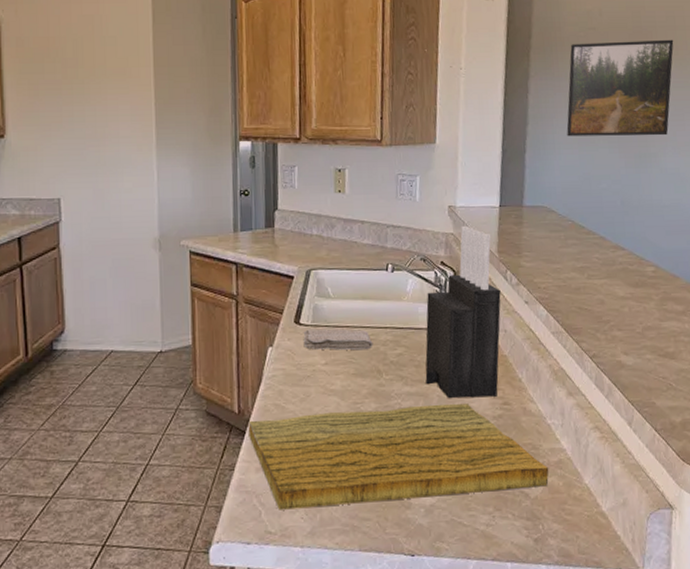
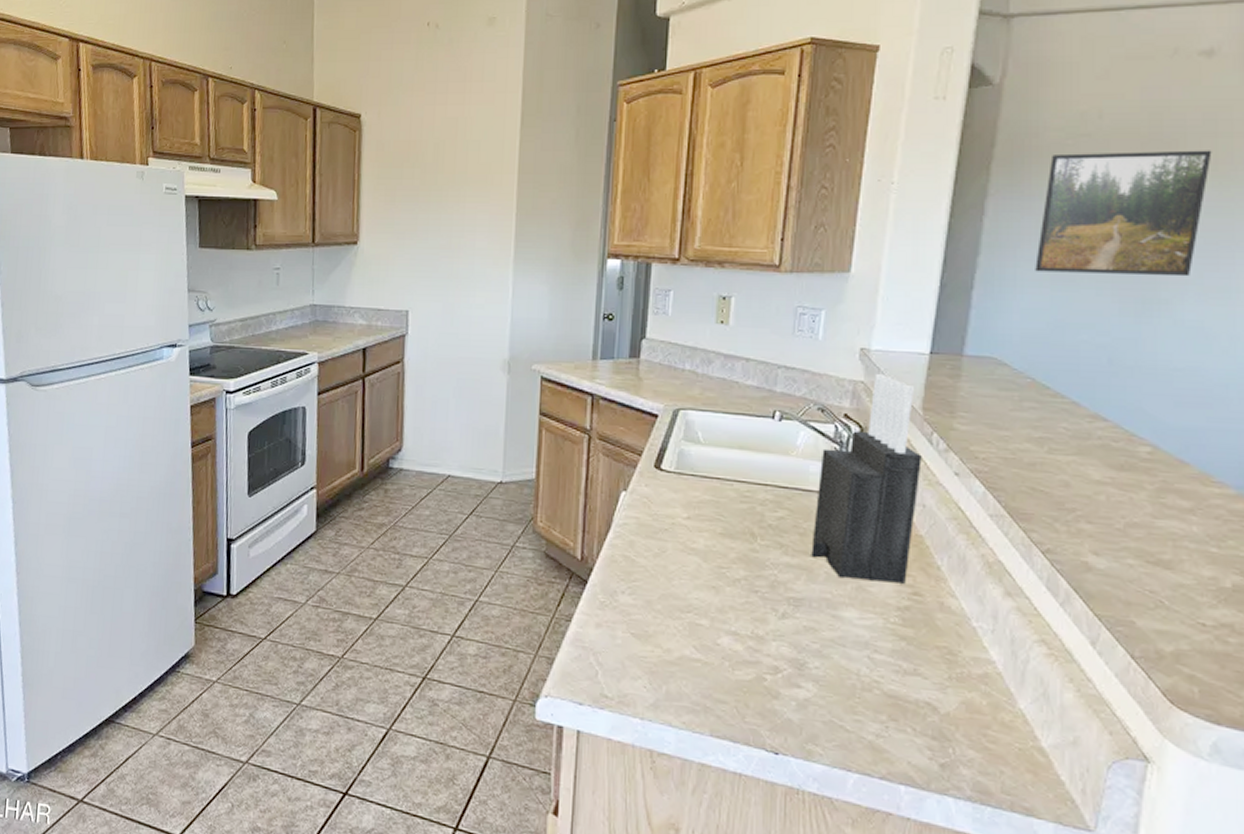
cutting board: present [248,403,549,510] -> none [591,569,969,703]
washcloth: present [303,328,373,351] -> none [663,476,748,508]

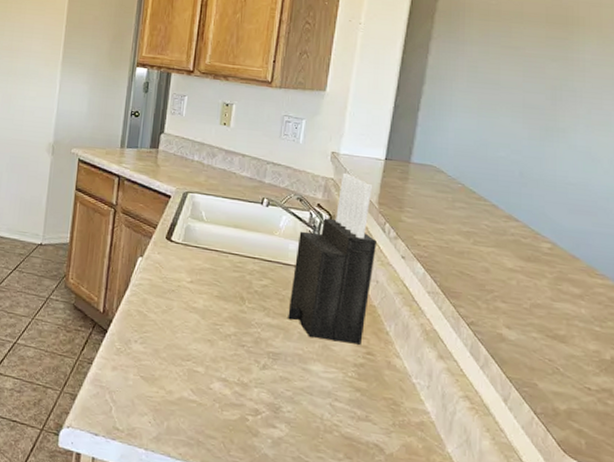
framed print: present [1035,150,1212,277] -> none [466,11,598,112]

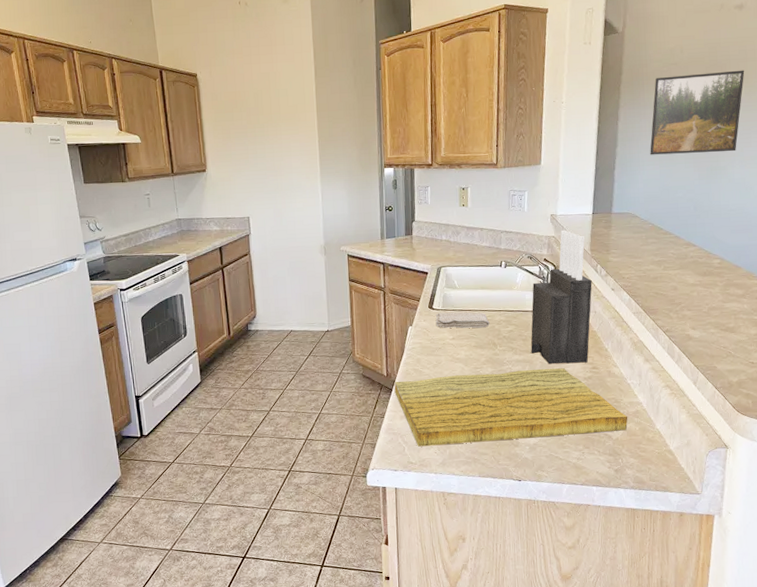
cutting board: none [109,321,409,446] -> present [394,368,628,447]
washcloth: none [172,246,240,276] -> present [435,312,490,328]
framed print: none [466,11,598,112] -> present [650,70,745,155]

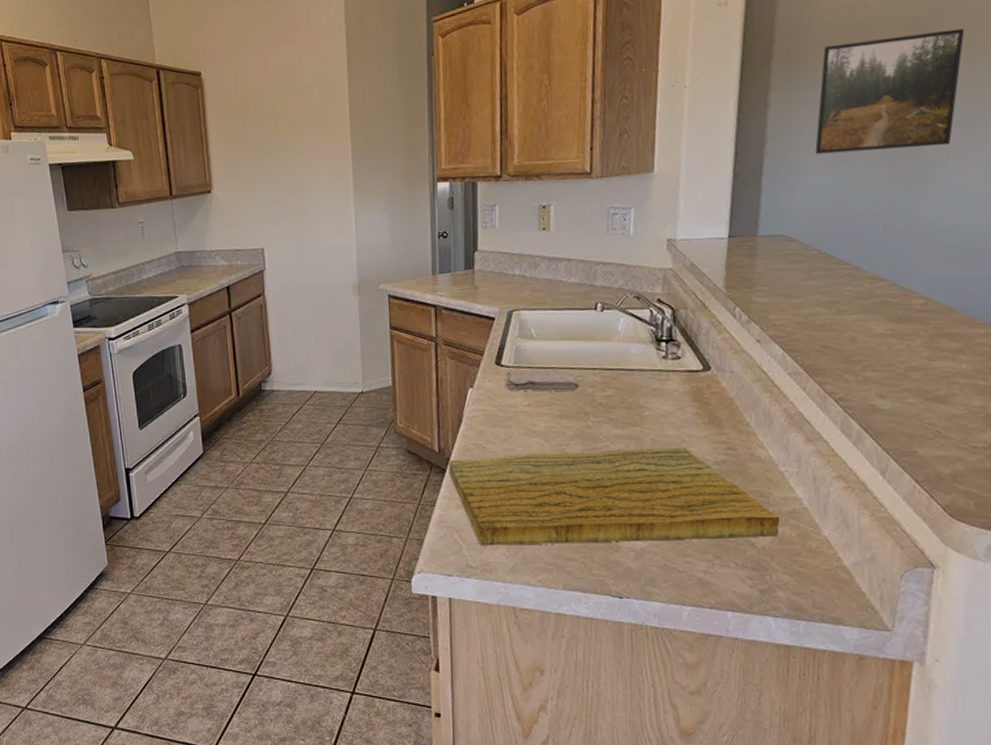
knife block: present [530,230,592,364] -> none [637,259,728,442]

